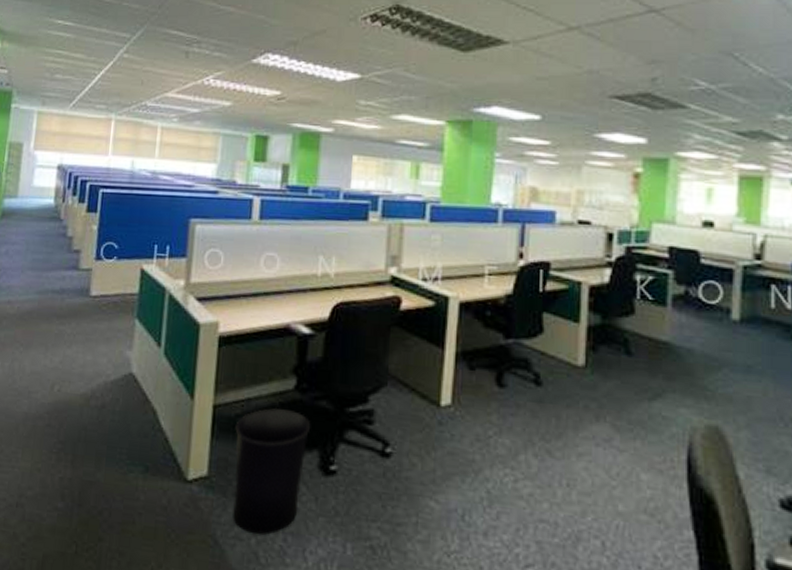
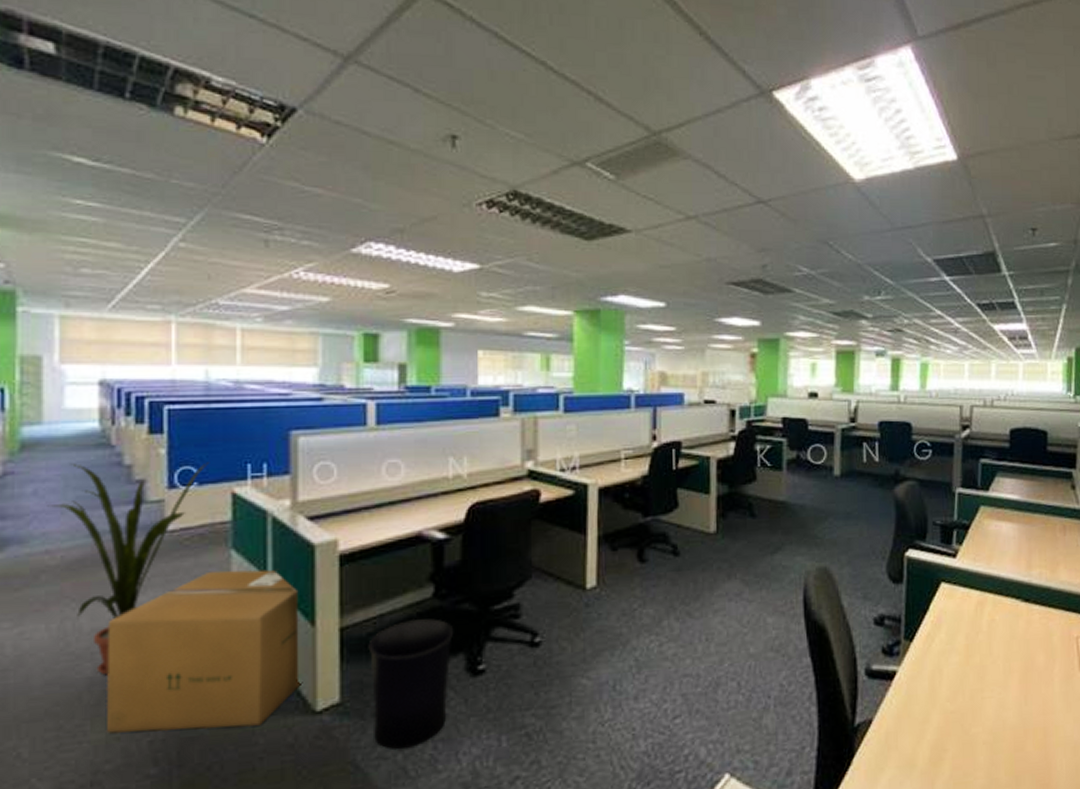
house plant: none [13,231,128,413] -> present [47,462,210,676]
box: none [32,335,184,483] -> present [107,569,303,734]

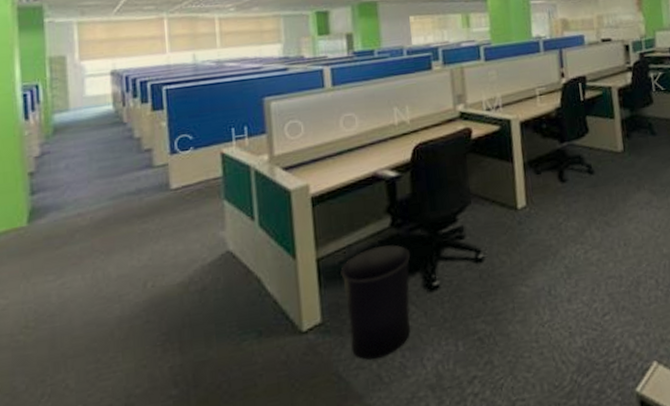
house plant: present [47,462,210,676] -> none [77,129,202,314]
box: present [107,569,303,734] -> none [130,214,290,363]

